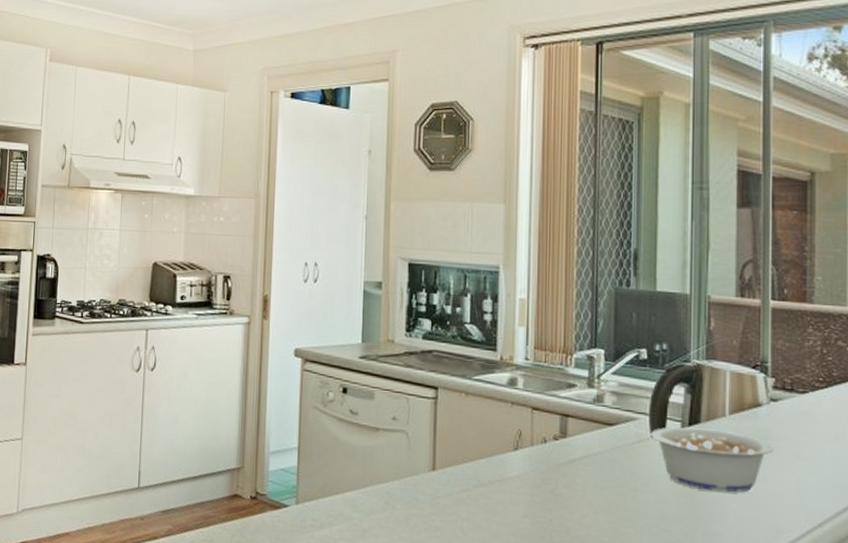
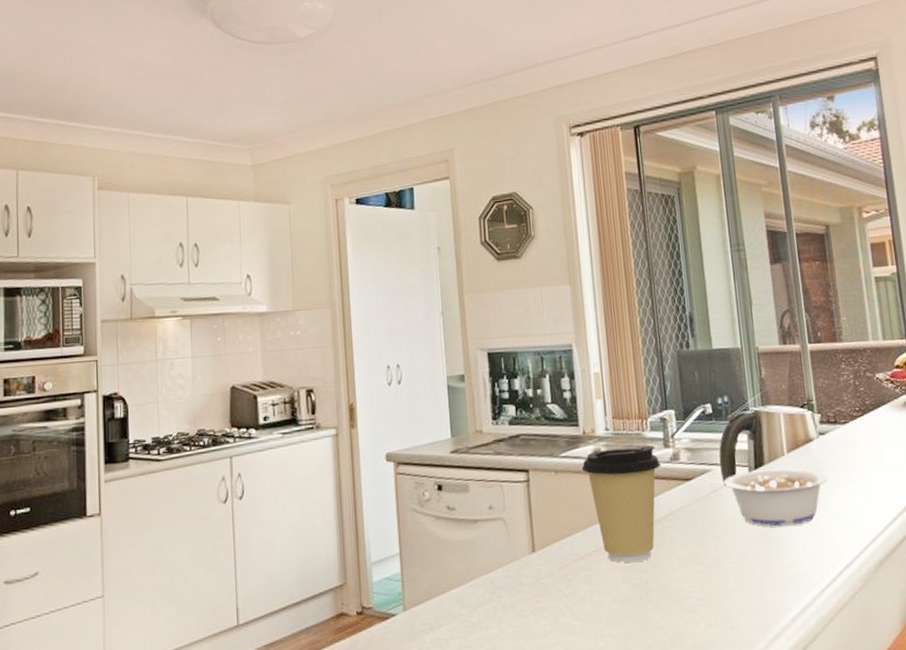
coffee cup: none [494,379,582,500] -> present [581,446,661,563]

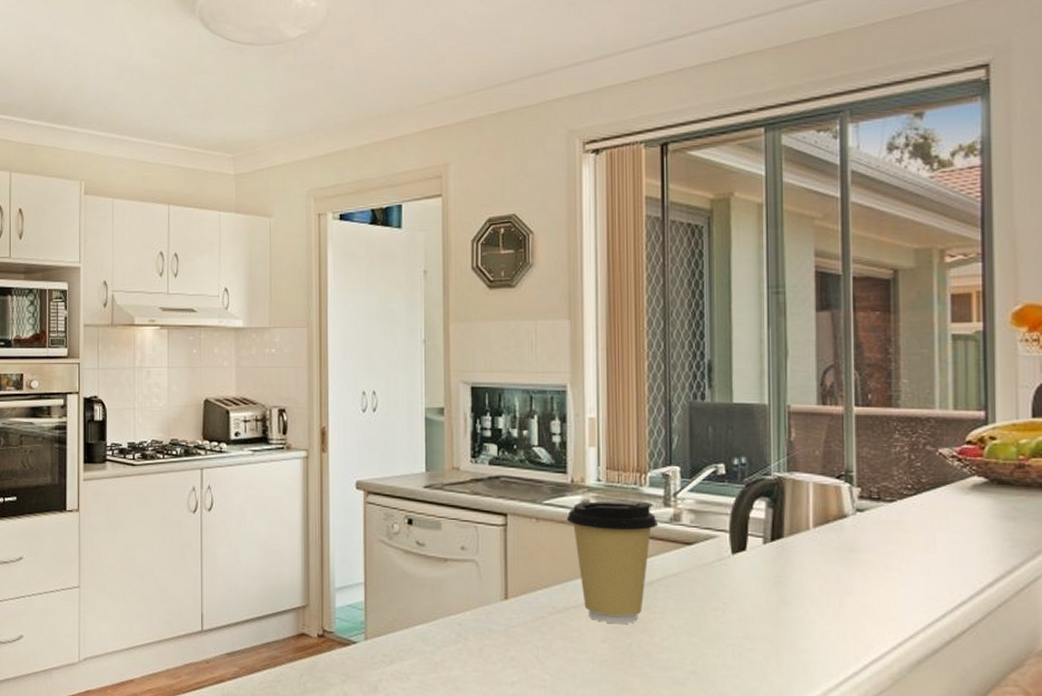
legume: present [704,469,828,527] -> none [708,542,862,608]

